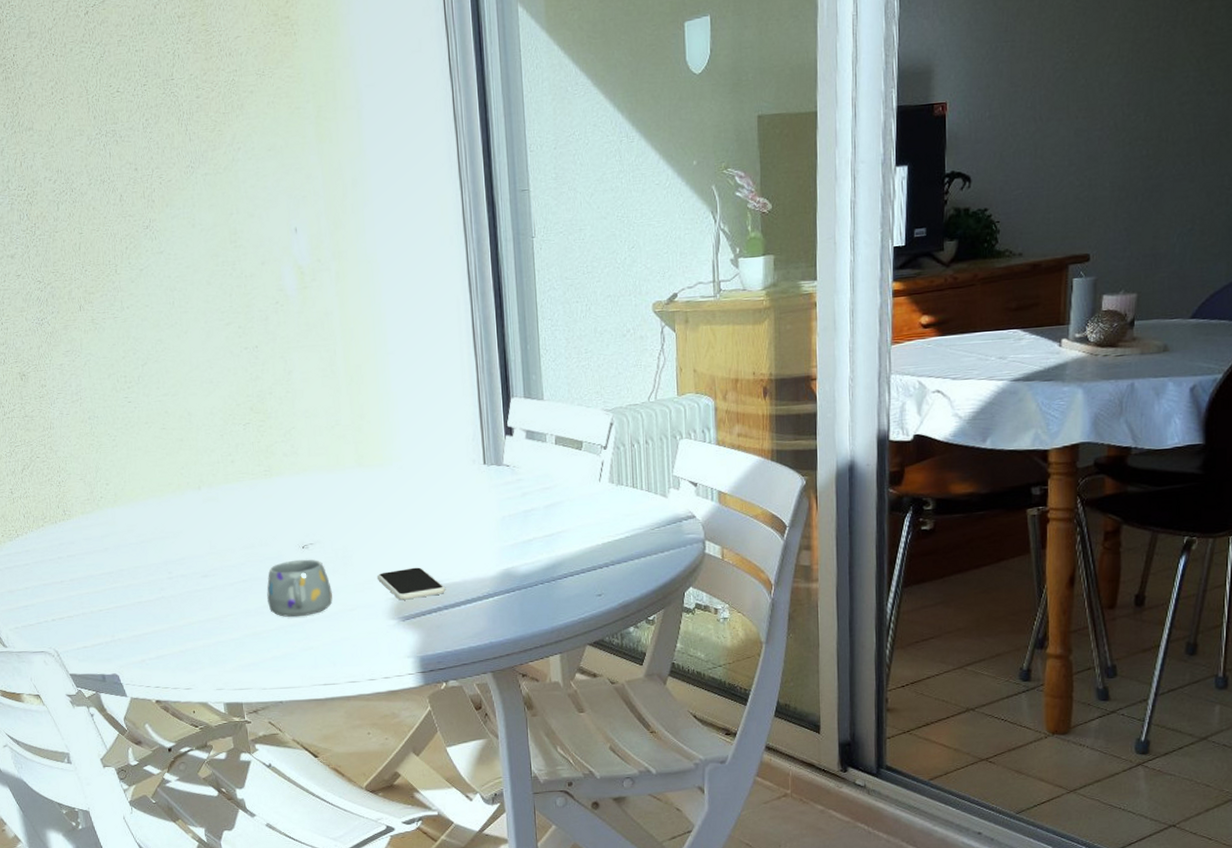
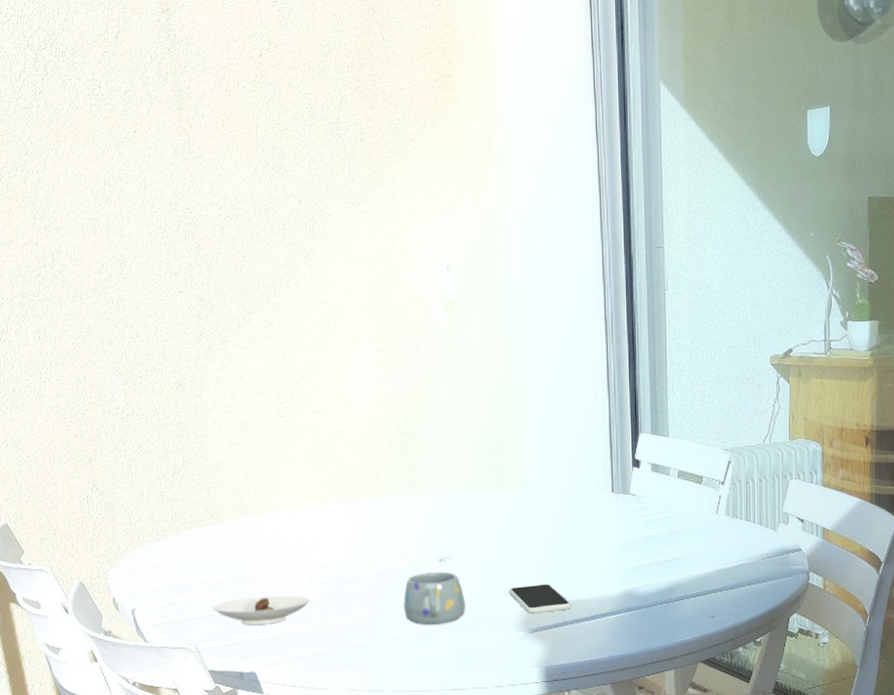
saucer: none [69,591,171,625] -> present [211,595,311,624]

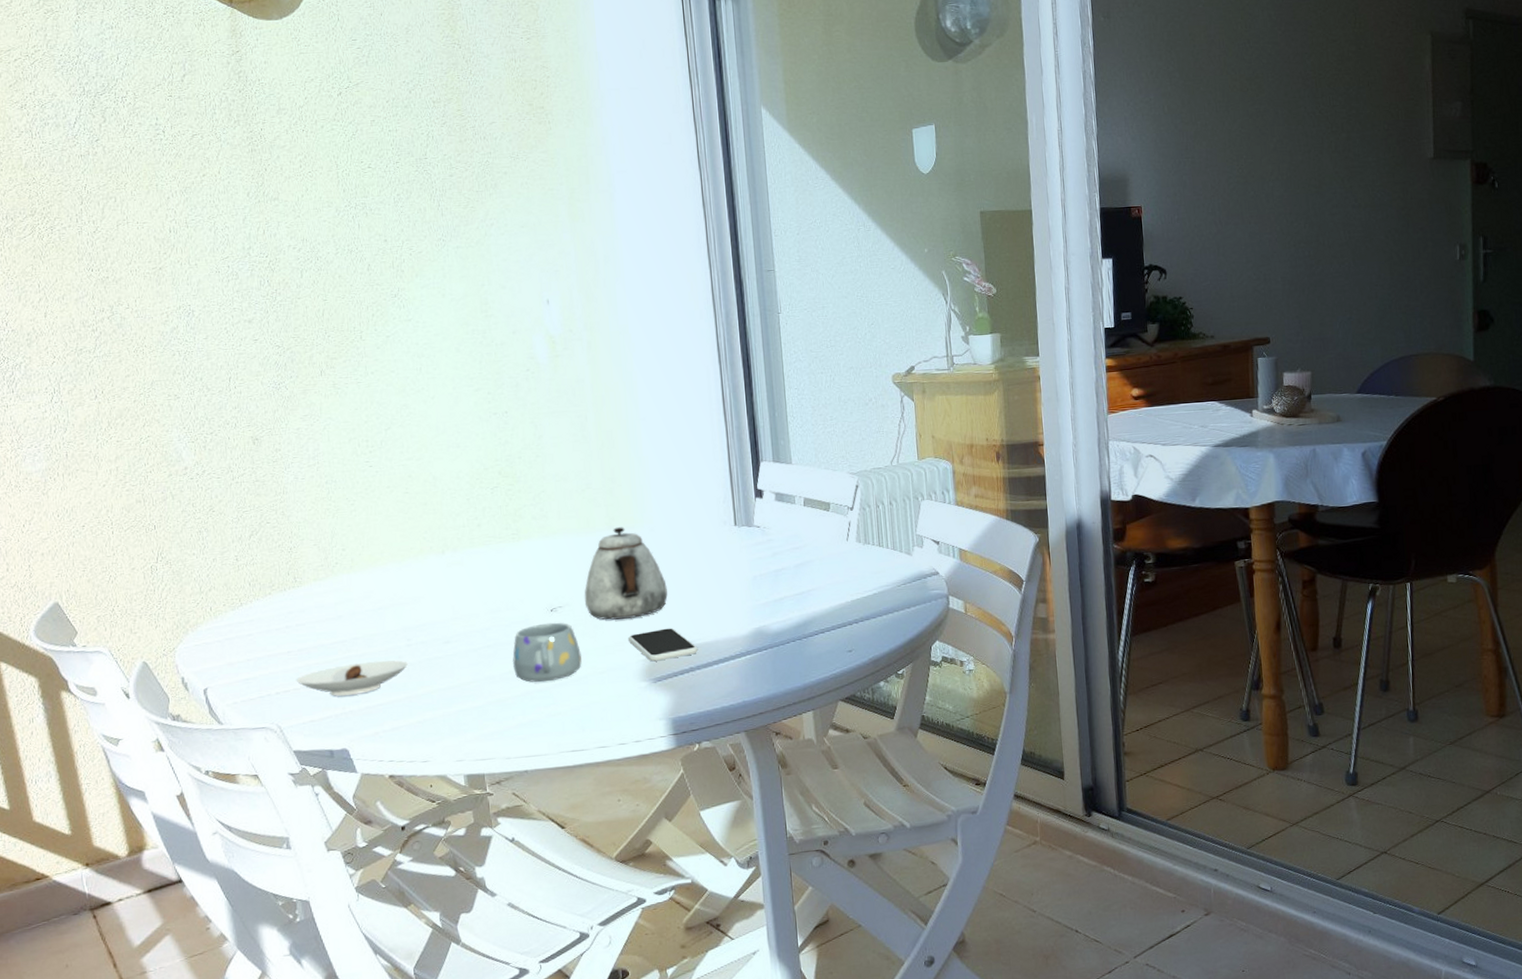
teapot: none [470,487,546,573] -> present [584,527,668,620]

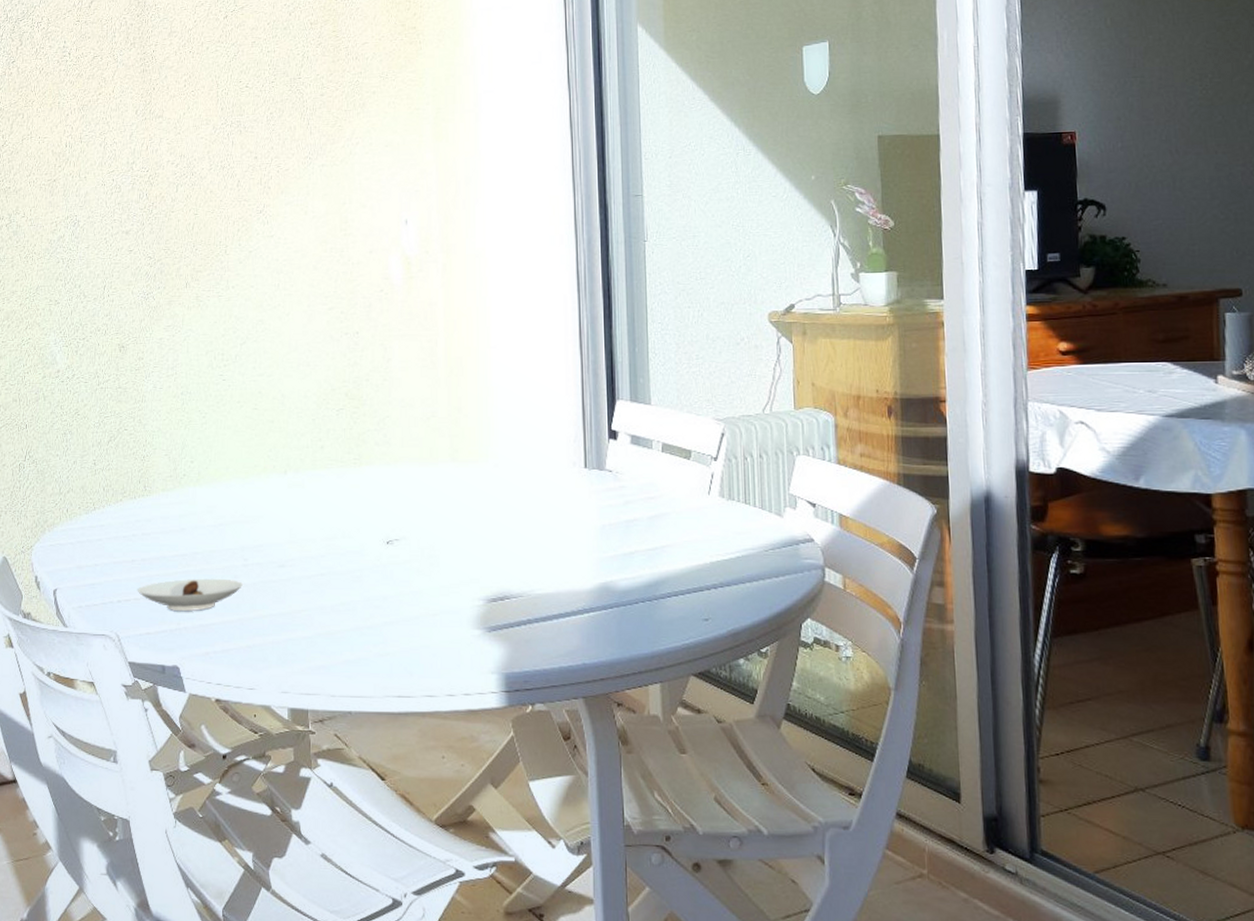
mug: present [513,622,582,683] -> none [345,556,415,619]
teapot: present [584,527,668,620] -> none [422,460,508,559]
smartphone: present [628,628,698,662] -> none [465,573,538,609]

